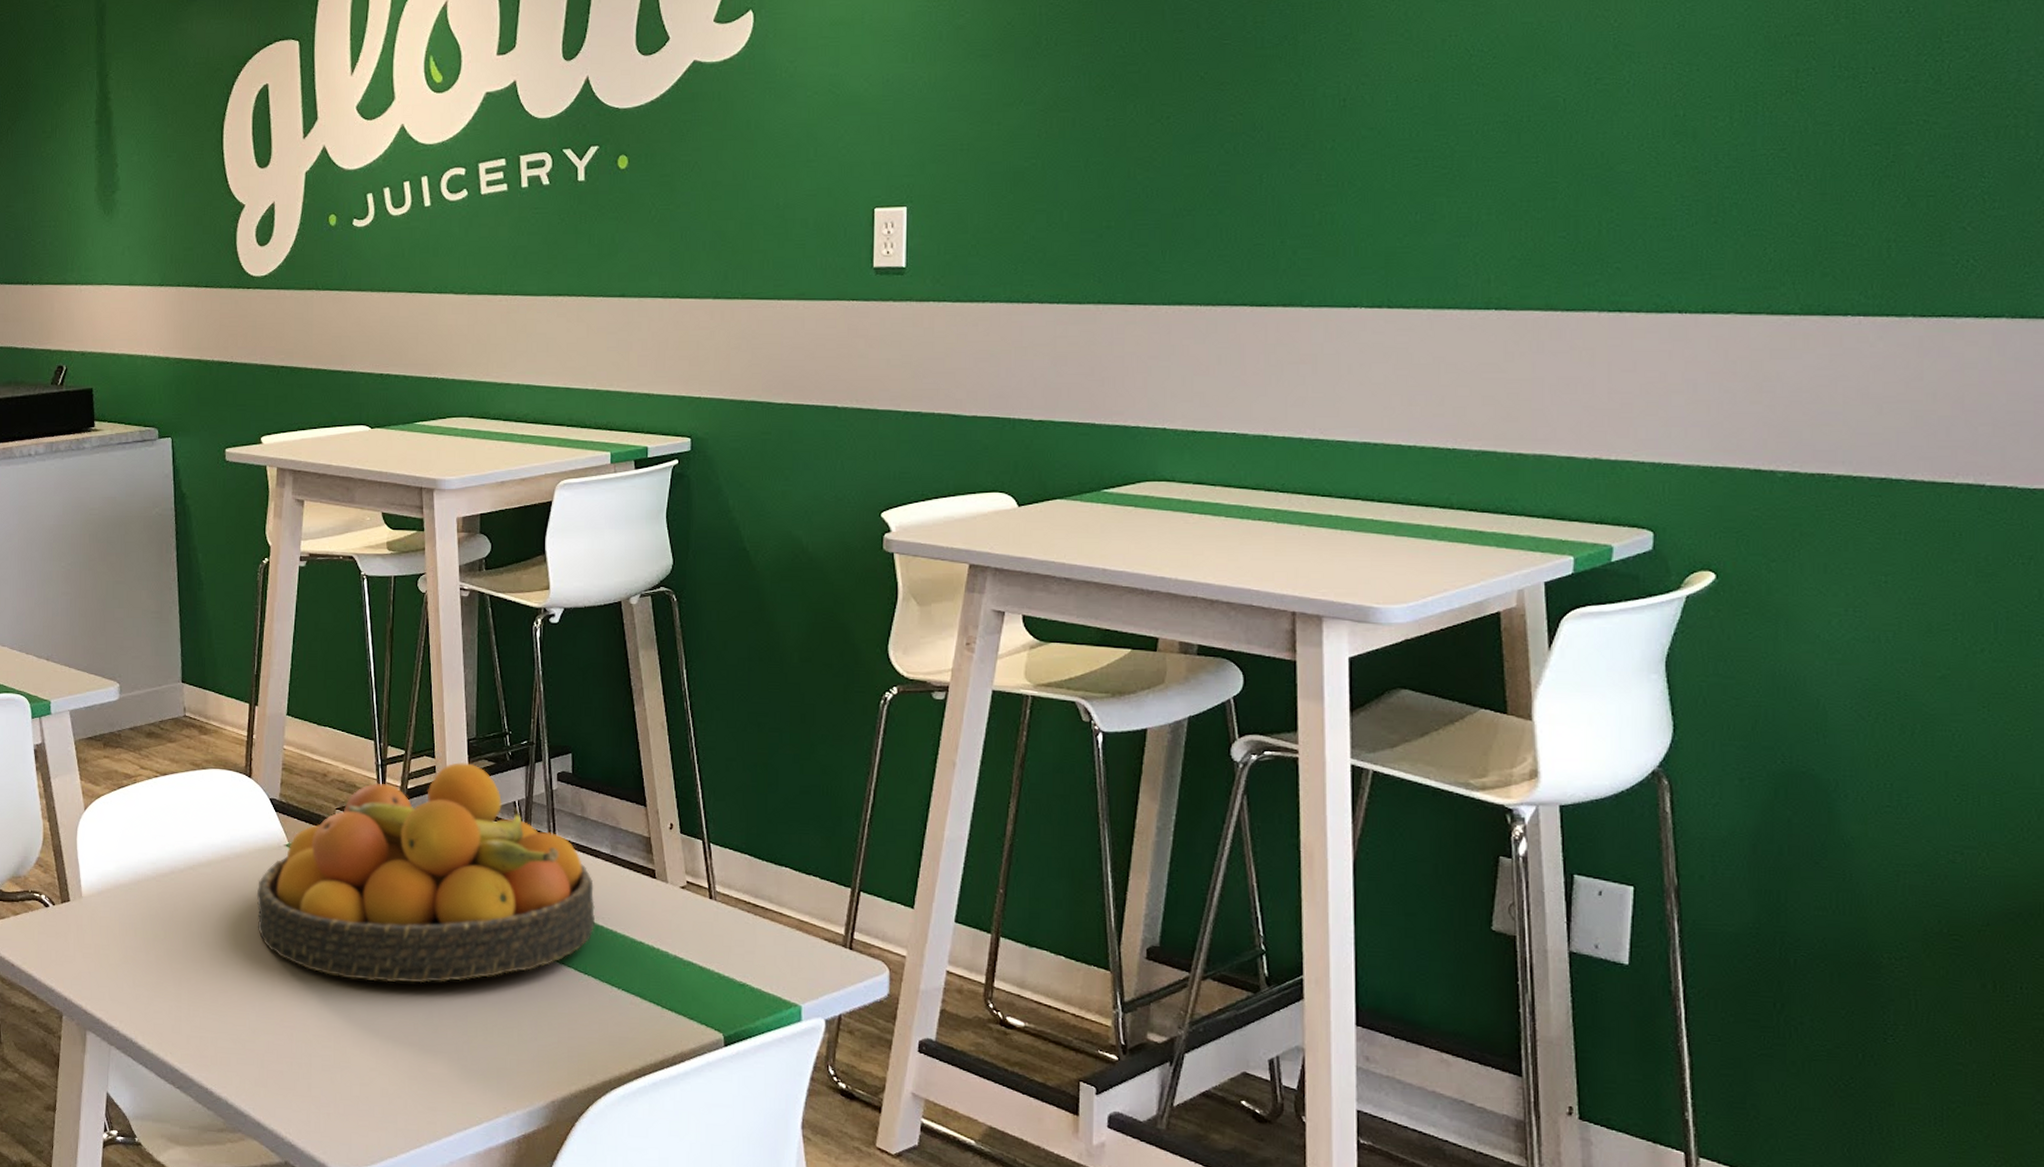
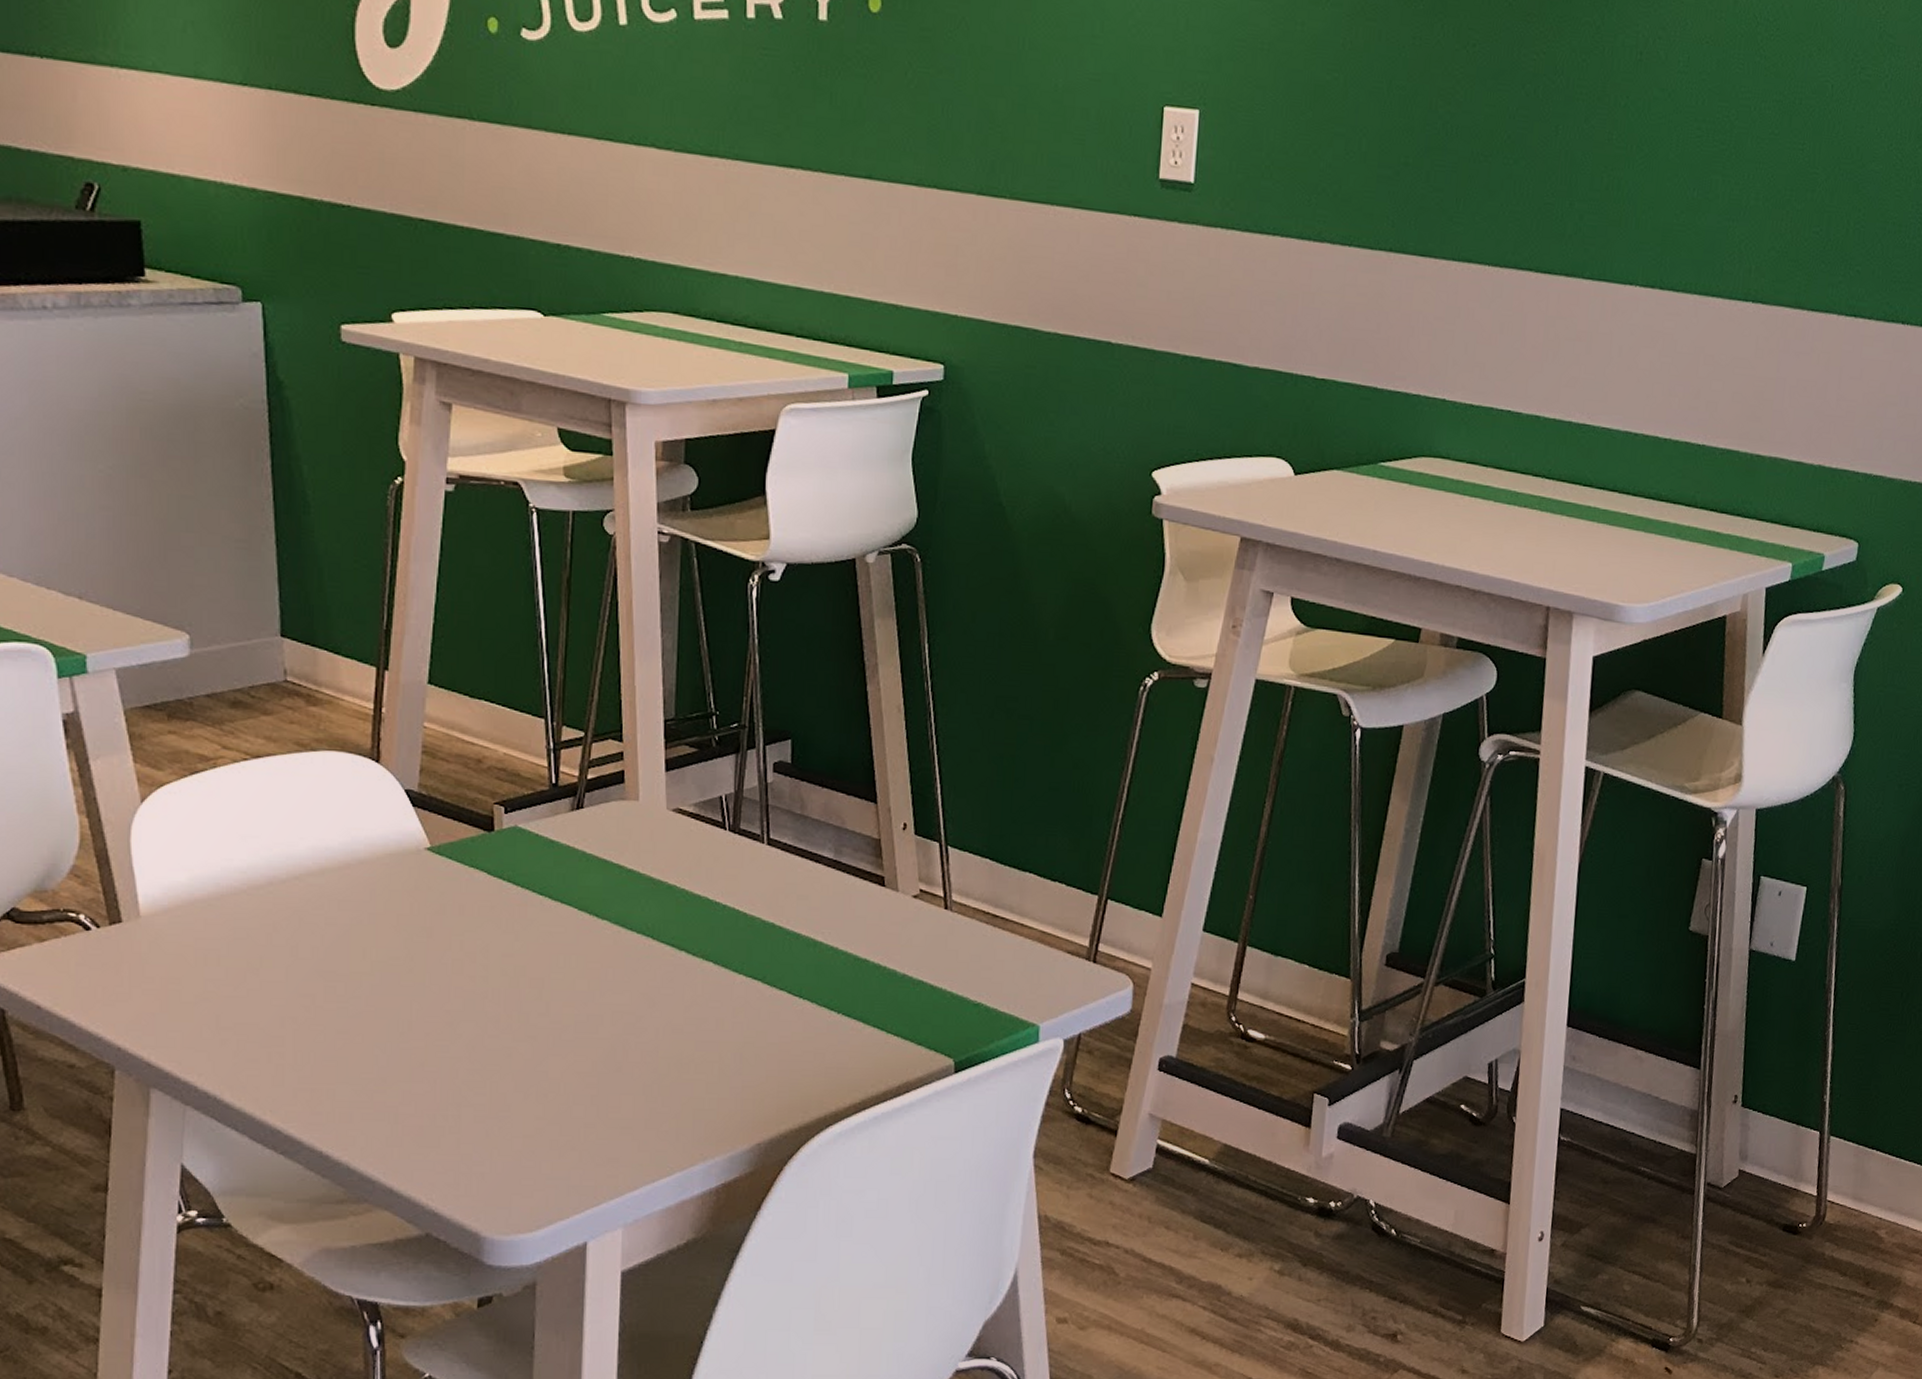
fruit bowl: present [256,762,595,984] -> none [387,748,814,1015]

